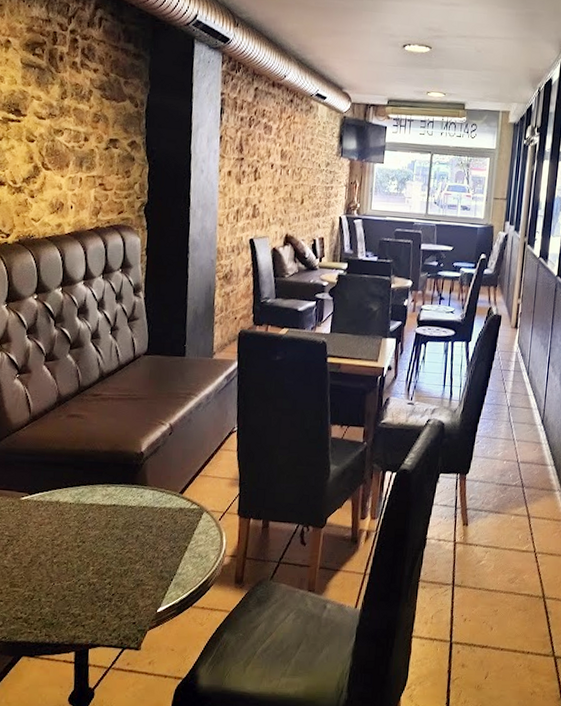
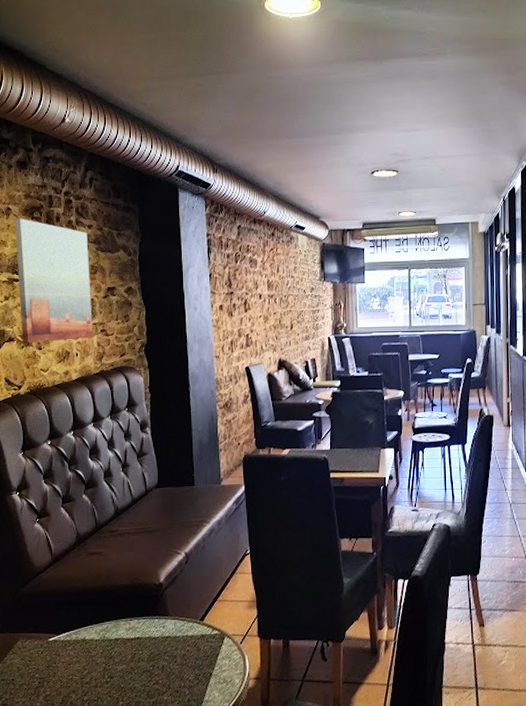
wall art: none [13,53,93,191] -> present [14,218,94,343]

